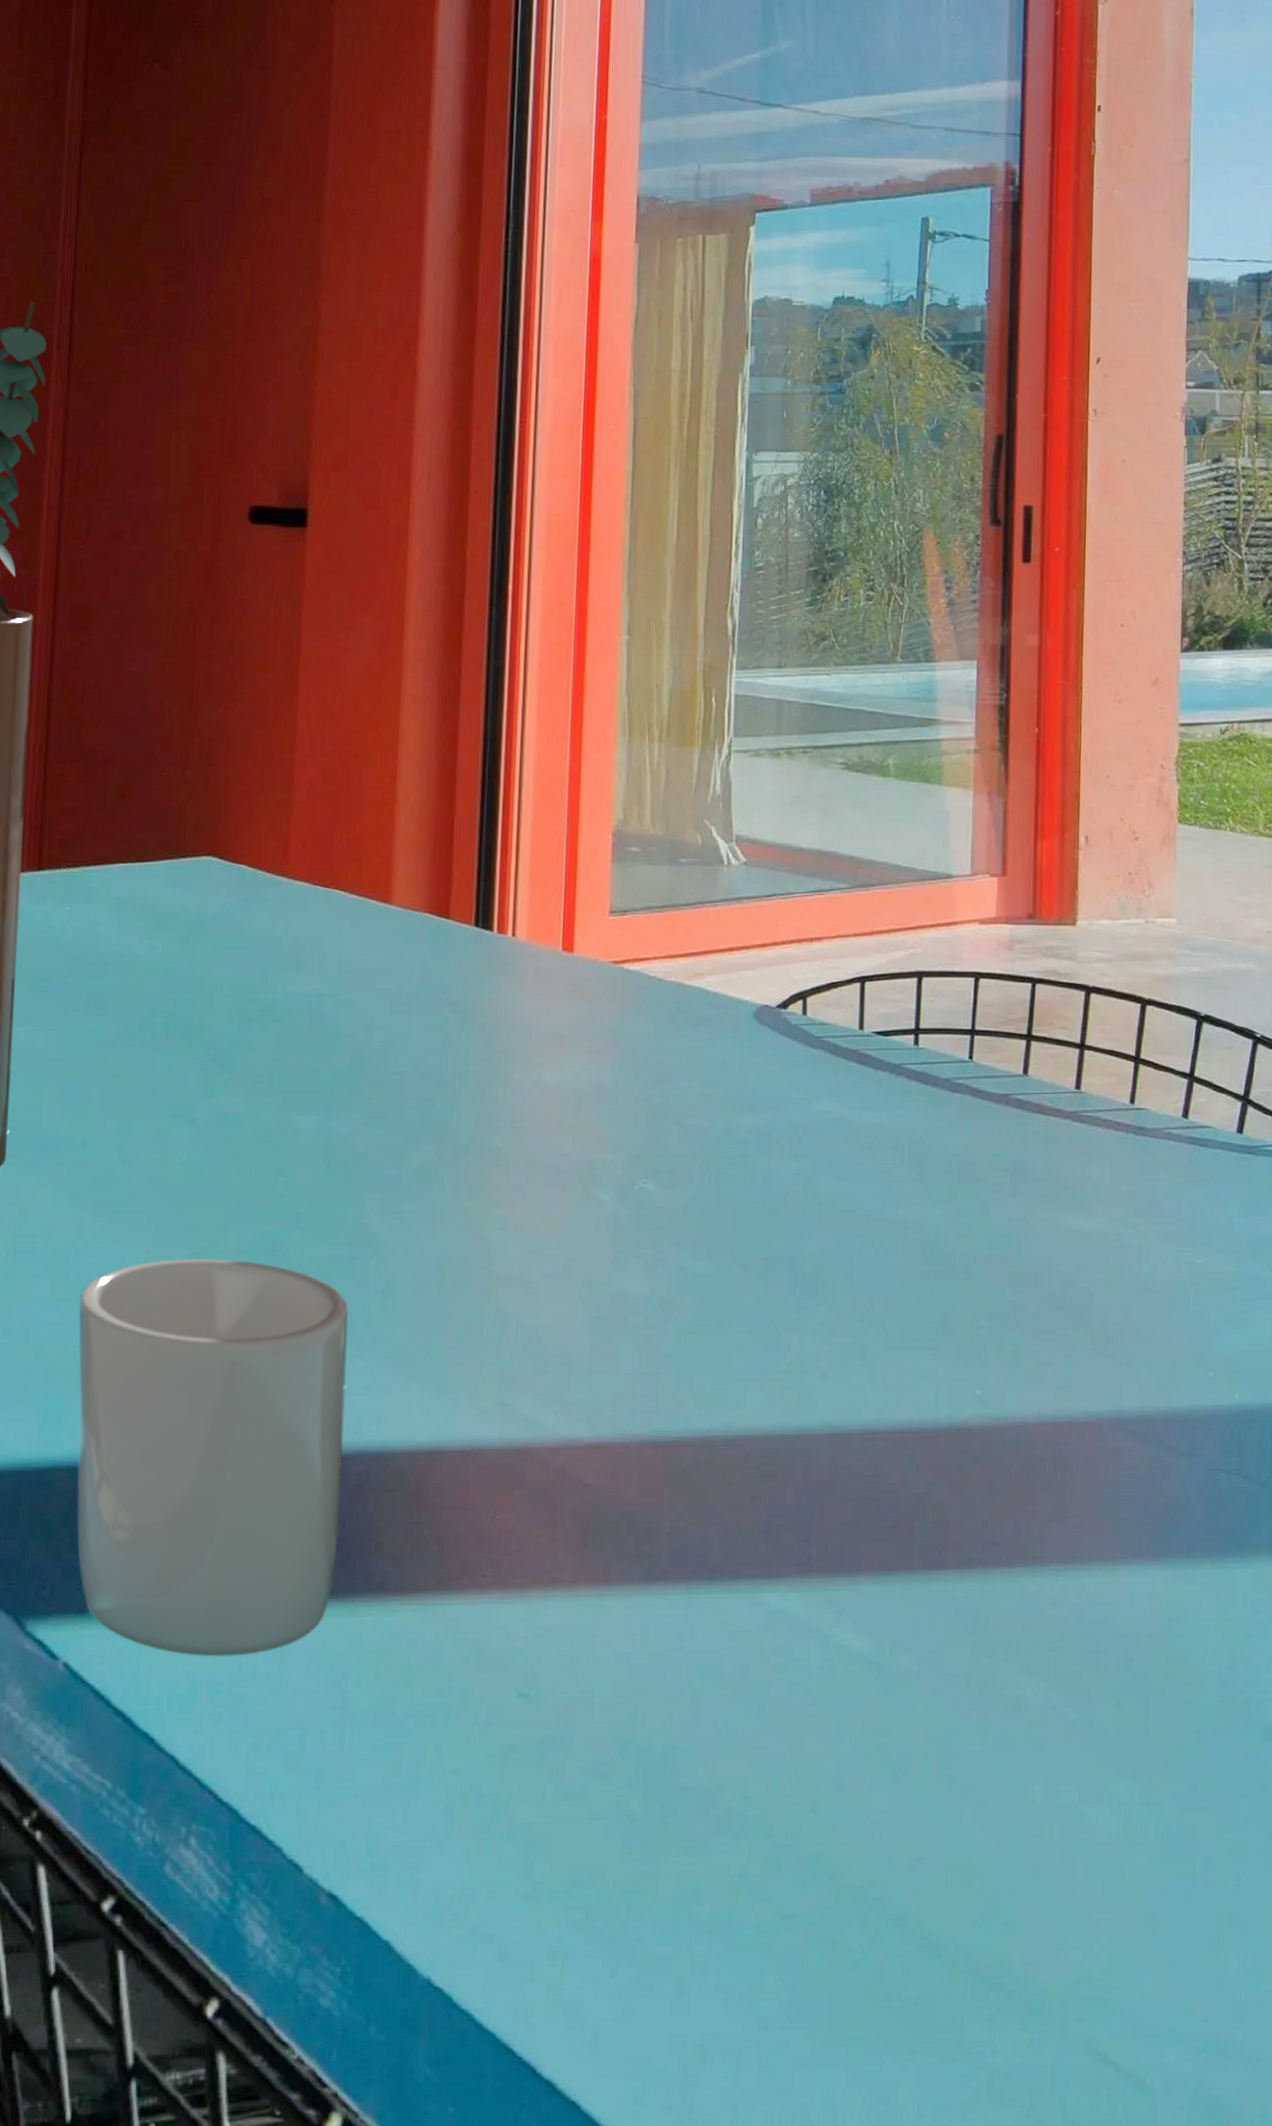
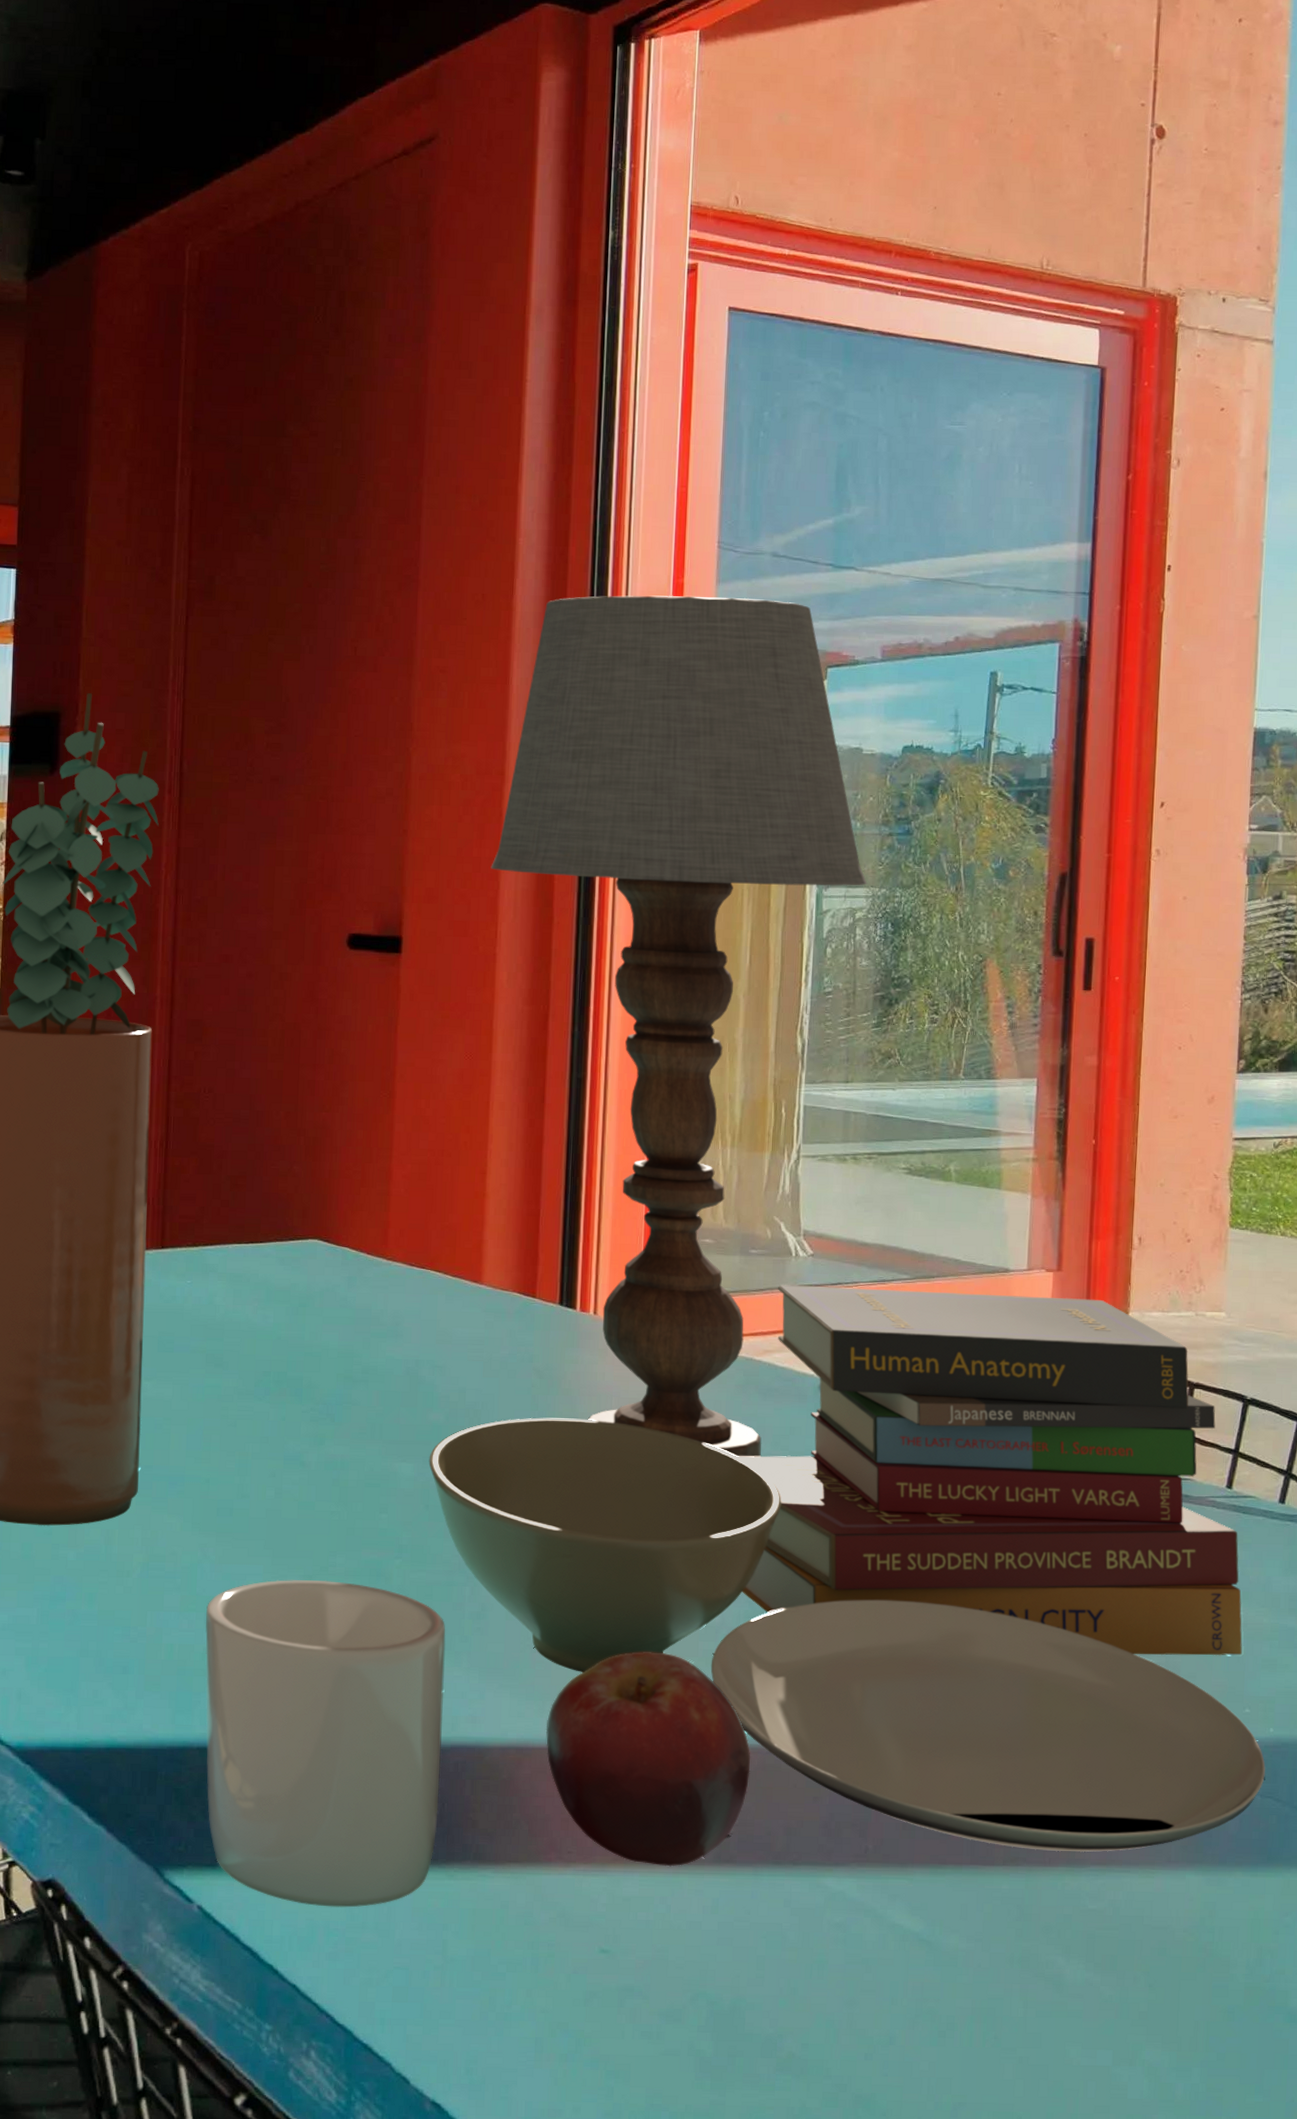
bowl: none [331,1058,715,1358] -> present [428,1417,782,1672]
table lamp: none [403,133,799,1098] -> present [491,595,868,1458]
fruit: none [458,1330,684,1588] -> present [545,1652,751,1867]
plate: none [639,1259,1231,1549] -> present [710,1599,1266,1852]
books: none [667,898,1204,1314] -> present [737,1285,1242,1656]

